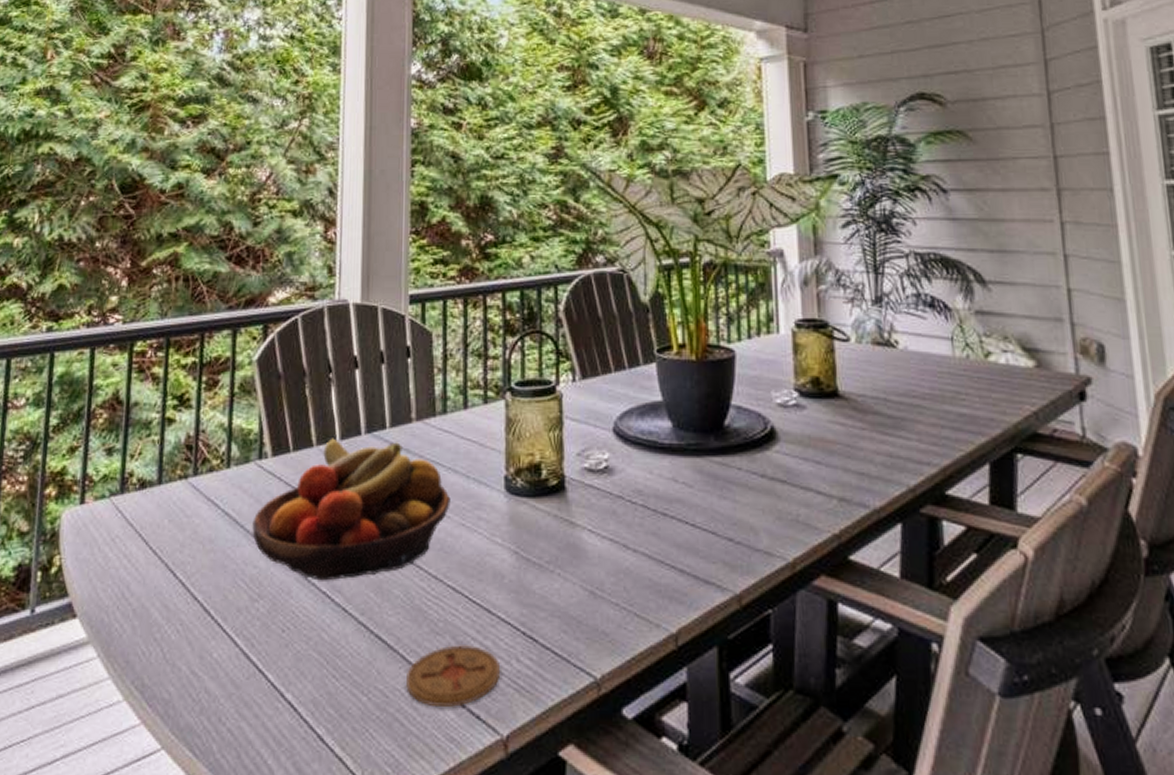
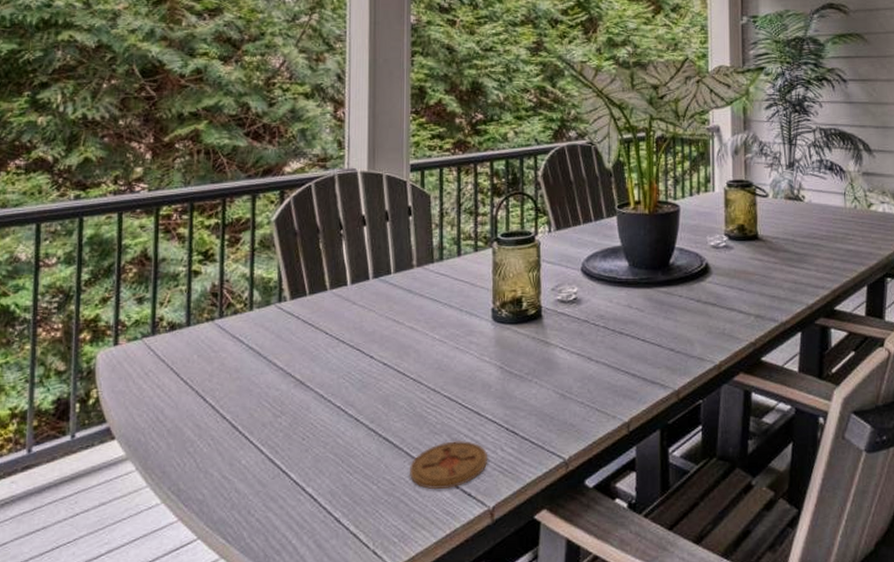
fruit bowl: present [252,438,451,581] -> none [274,283,446,398]

